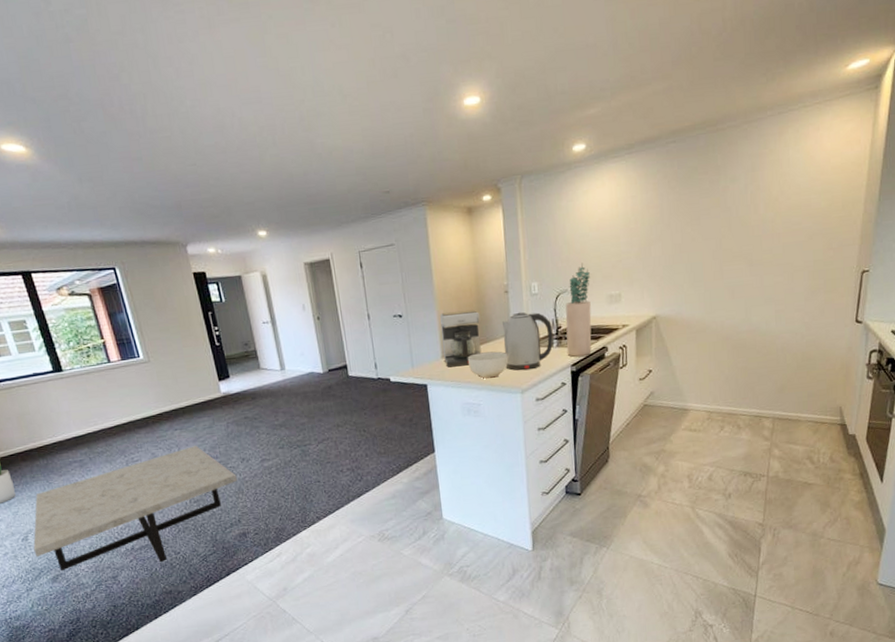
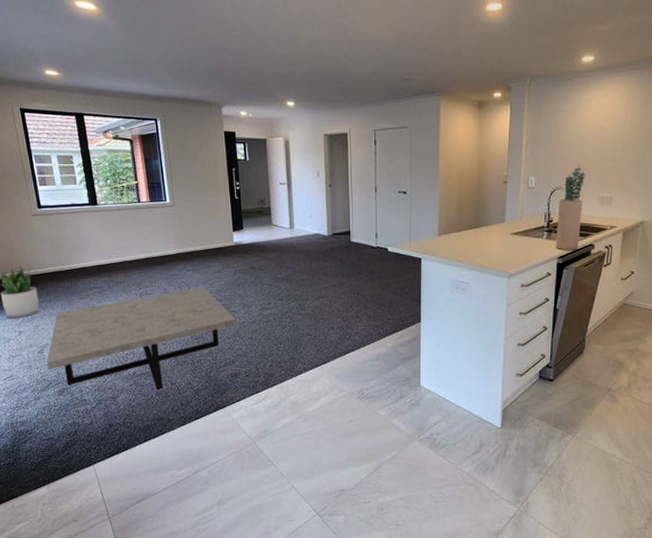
coffee maker: present [440,309,482,368] -> none [439,194,479,246]
bowl: present [467,351,509,379] -> none [461,235,500,260]
kettle: present [503,311,554,371] -> none [496,202,544,257]

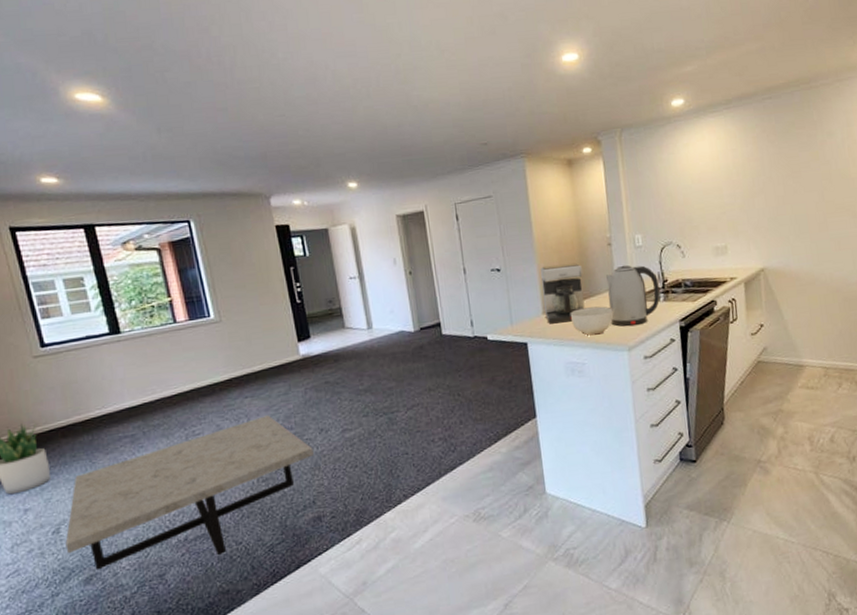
coffee maker: none [439,194,479,246] -> present [540,262,585,324]
bowl: none [461,235,500,260] -> present [570,306,614,336]
kettle: none [496,202,544,257] -> present [606,264,660,327]
vase: present [555,164,585,251] -> none [671,215,700,312]

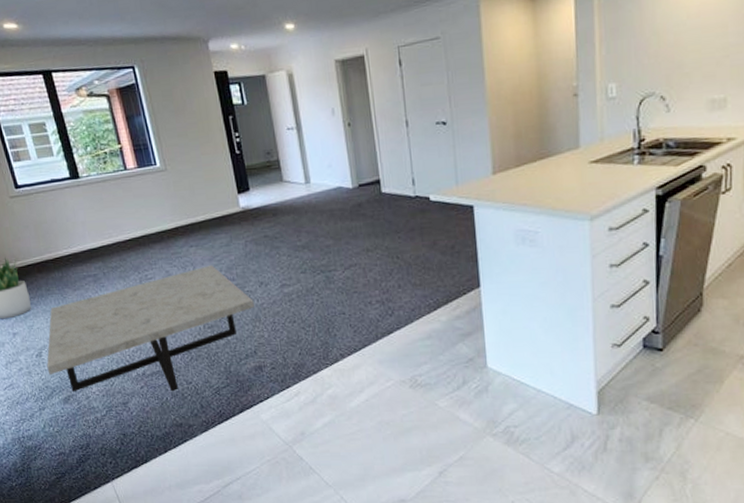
coffee maker: present [540,262,585,324] -> none [492,116,542,186]
bowl: present [570,306,614,336] -> none [523,167,575,201]
kettle: present [606,264,660,327] -> none [569,119,634,193]

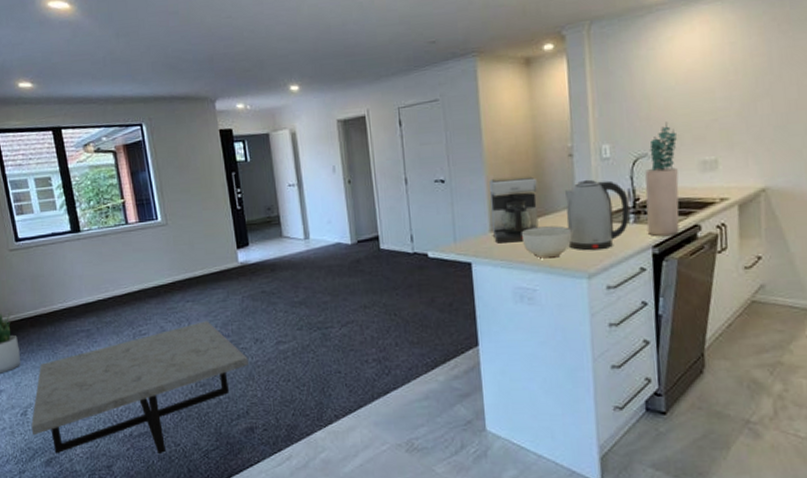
coffee maker: none [492,116,542,186] -> present [489,175,539,244]
bowl: none [523,167,575,201] -> present [521,226,572,259]
kettle: none [569,119,634,193] -> present [565,179,630,251]
vase: none [650,58,686,178] -> present [645,121,680,237]

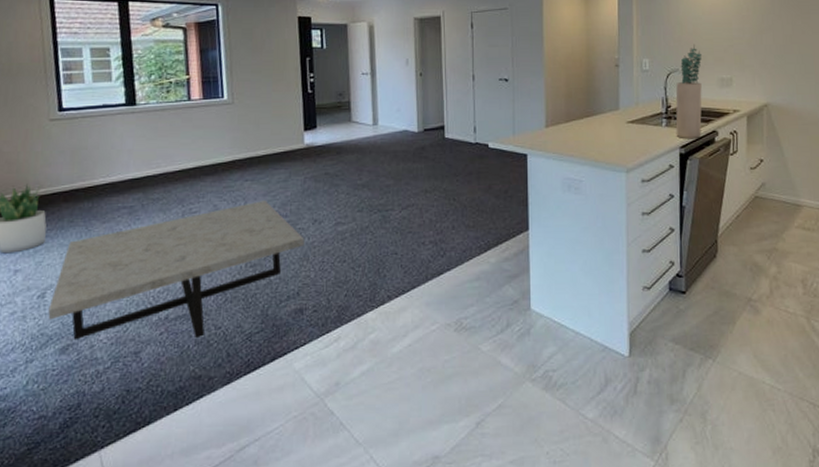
coffee maker: present [489,175,539,244] -> none [547,80,589,138]
bowl: present [521,226,572,259] -> none [572,125,615,153]
kettle: present [565,179,630,251] -> none [611,87,662,148]

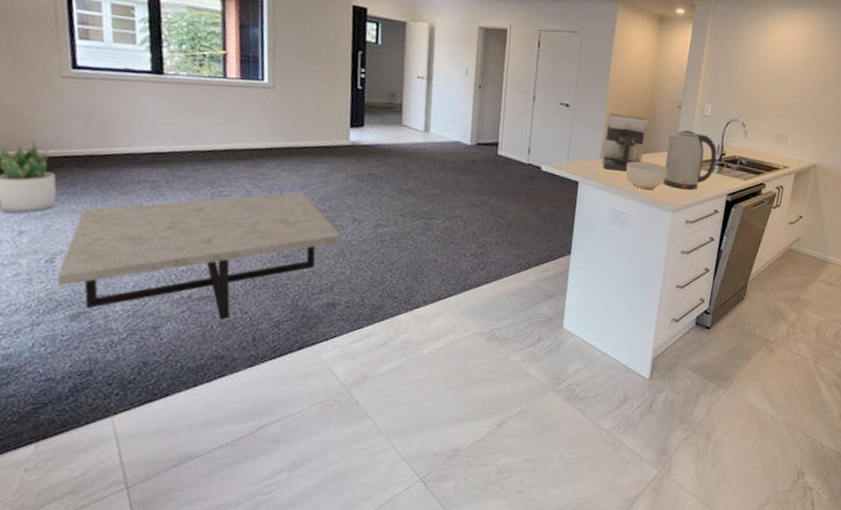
coffee maker: none [547,80,589,138] -> present [602,112,649,172]
bowl: none [572,125,615,153] -> present [625,161,668,190]
kettle: none [611,87,662,148] -> present [663,130,717,190]
vase: present [675,44,702,139] -> none [725,97,763,189]

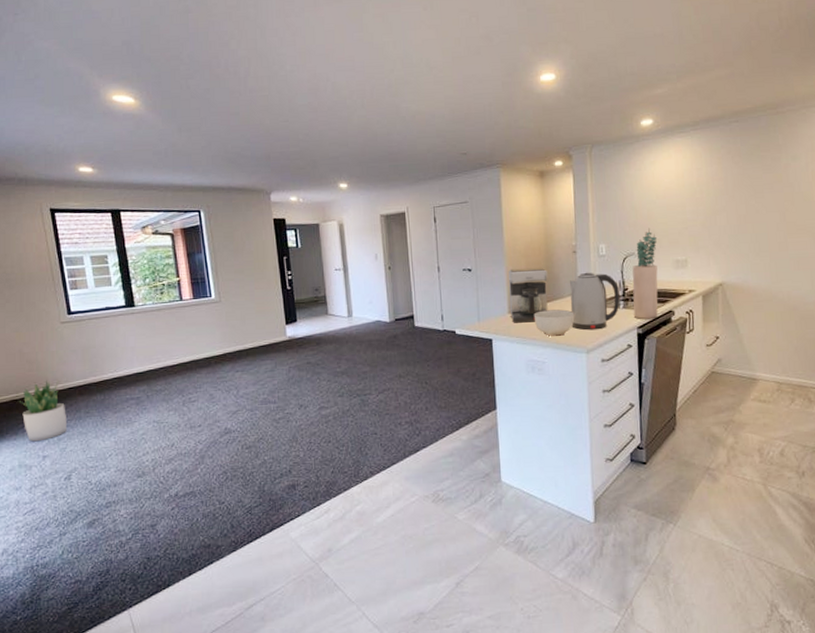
coffee table: present [57,192,342,319] -> none [75,389,293,514]
vase: none [725,97,763,189] -> present [632,228,658,320]

